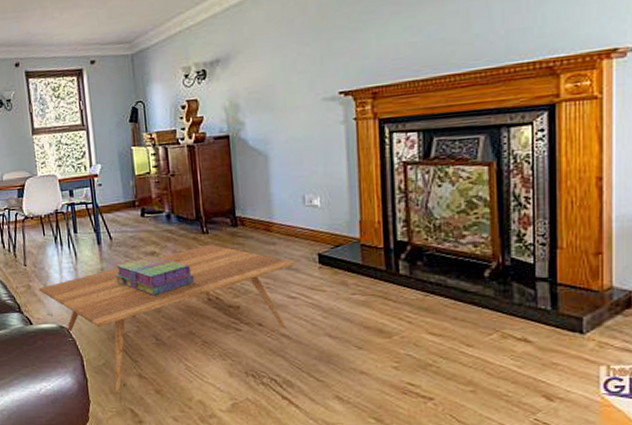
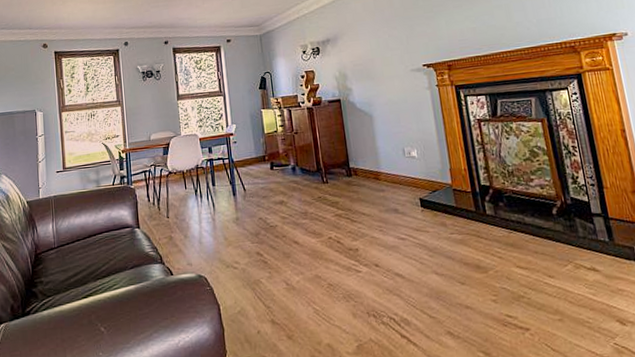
coffee table: present [39,244,295,394] -> none [180,192,402,342]
stack of books: present [115,256,195,296] -> none [248,204,319,243]

